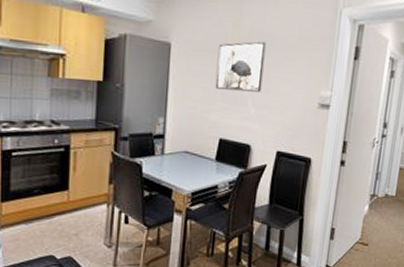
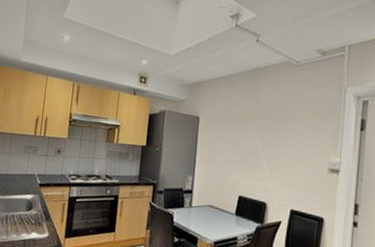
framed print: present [215,41,266,92] -> none [235,115,279,158]

